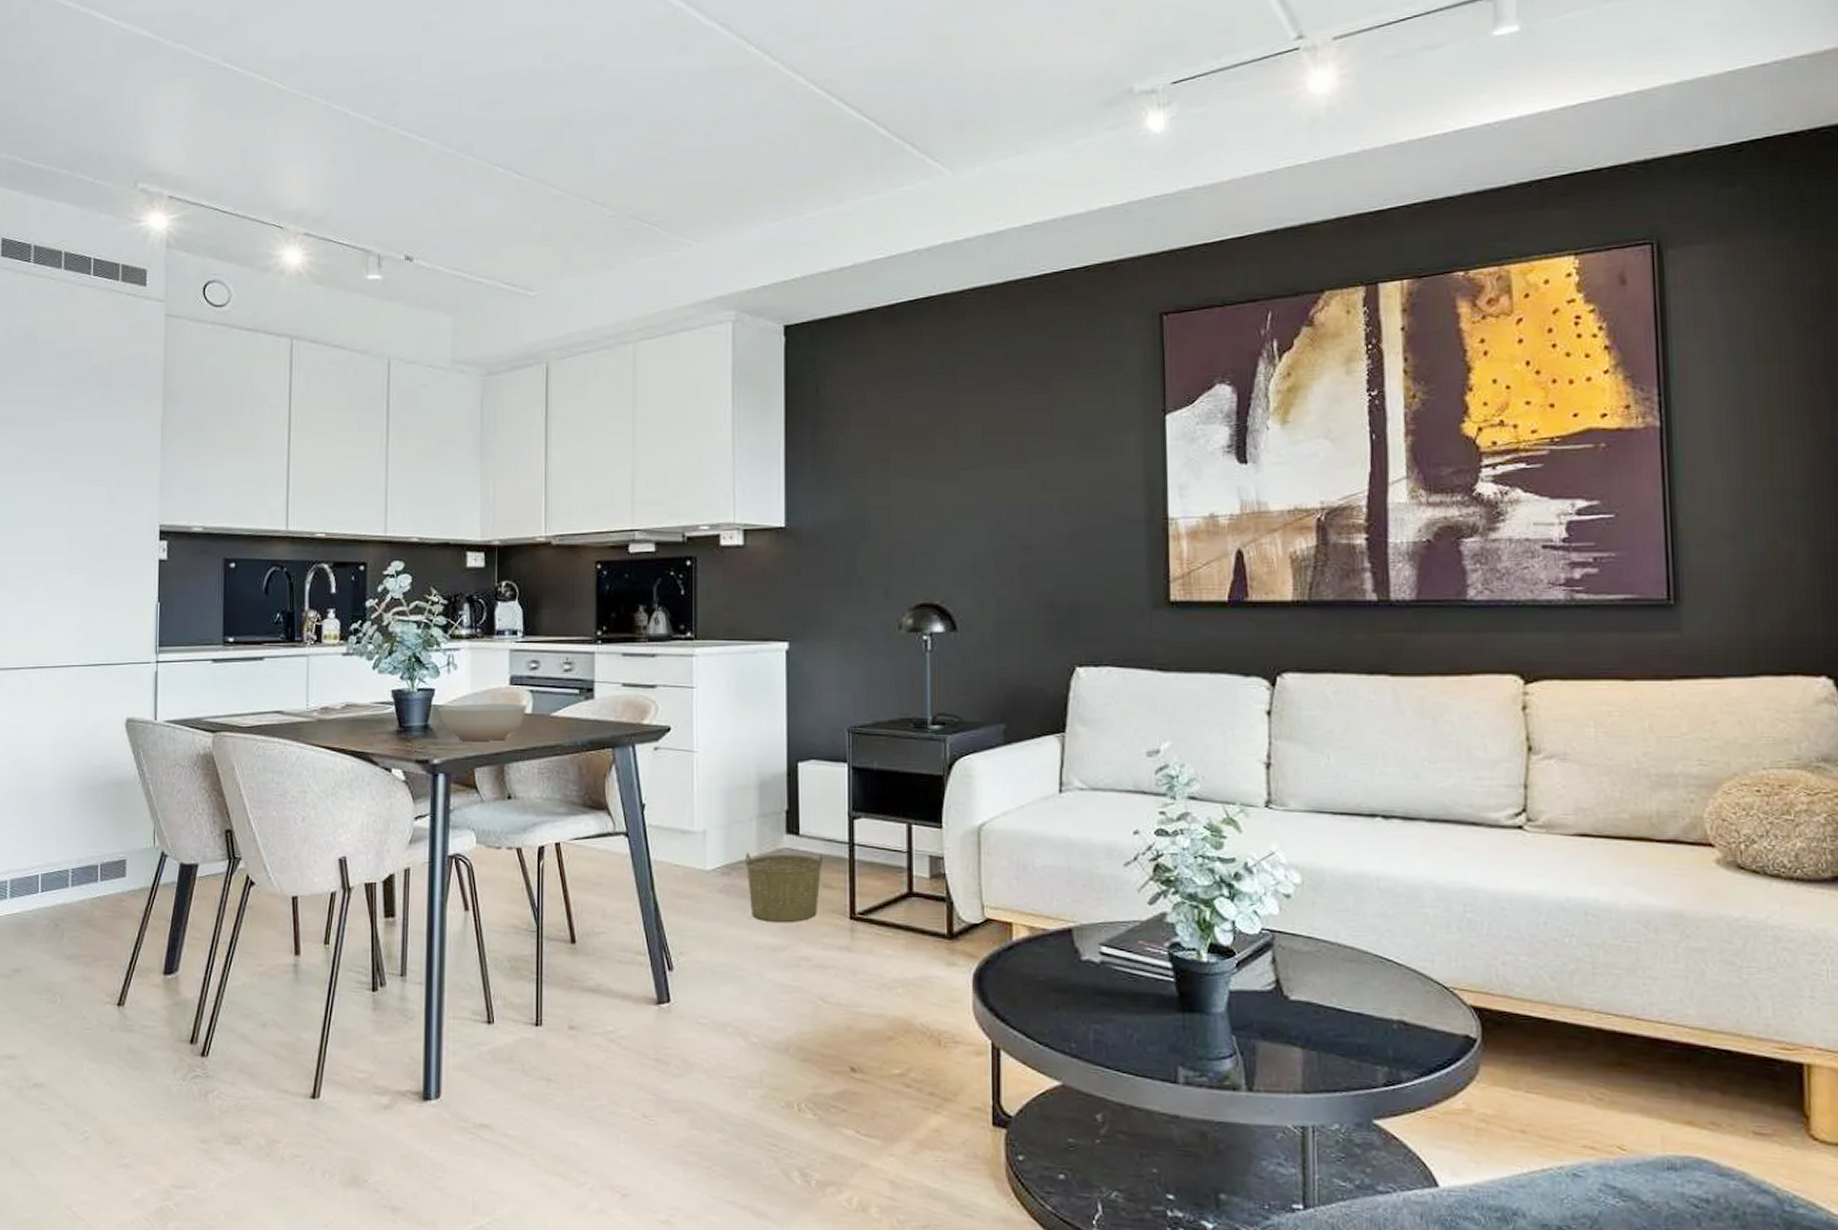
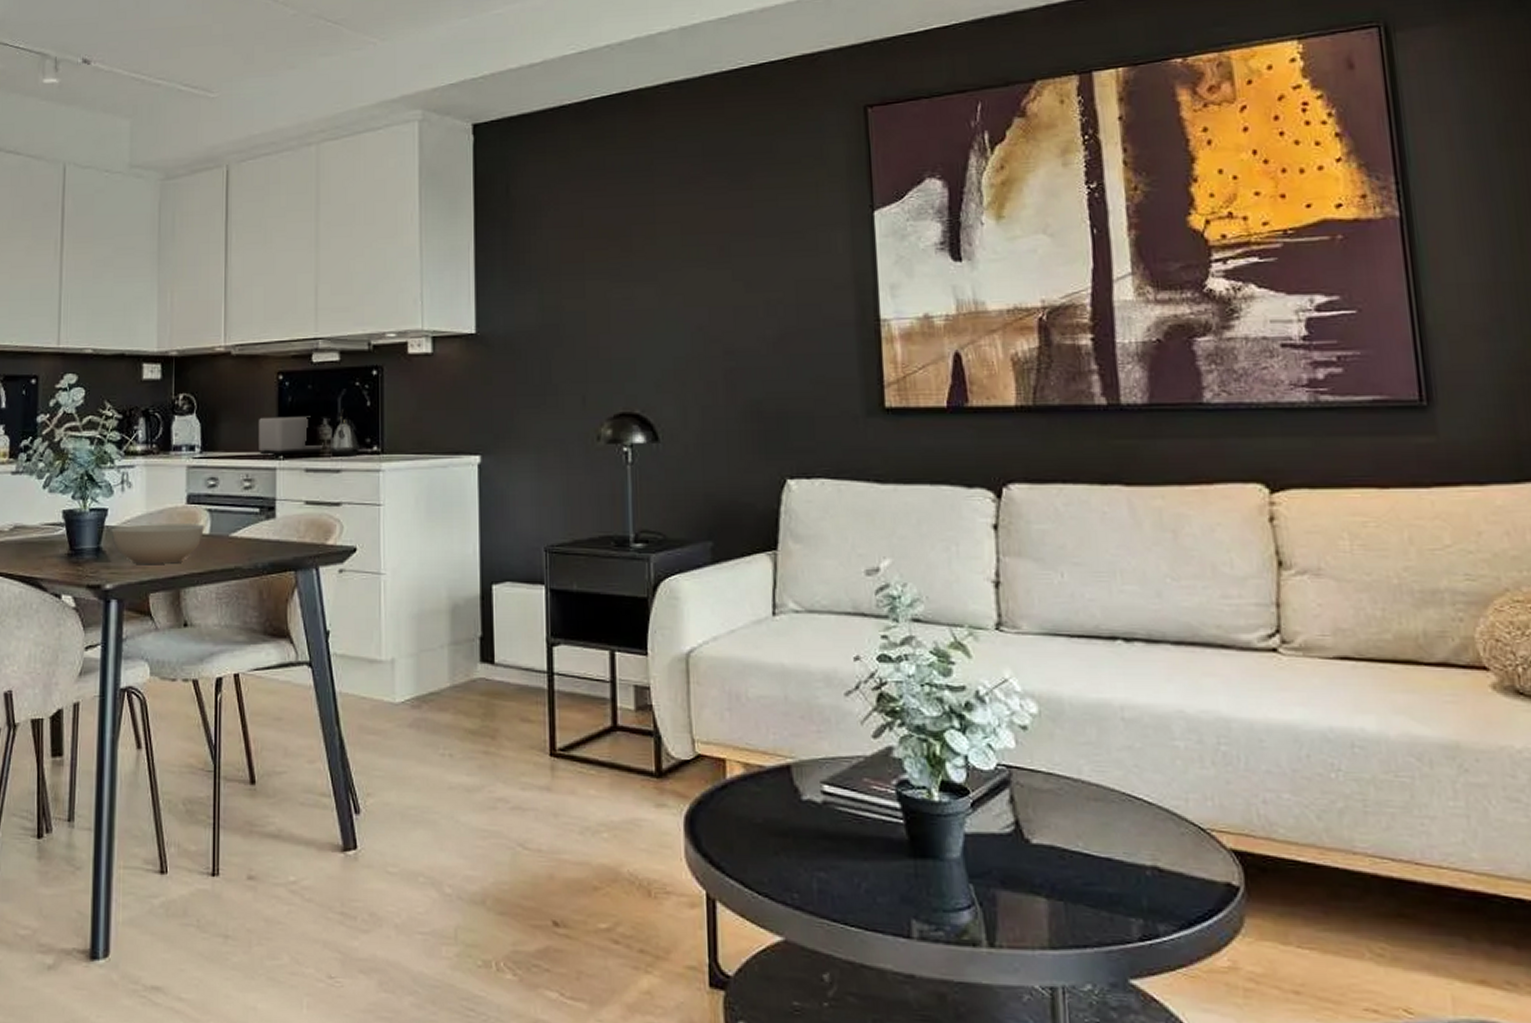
toaster: none [578,603,640,640] -> present [259,416,324,455]
basket: present [745,852,822,923] -> none [436,683,520,761]

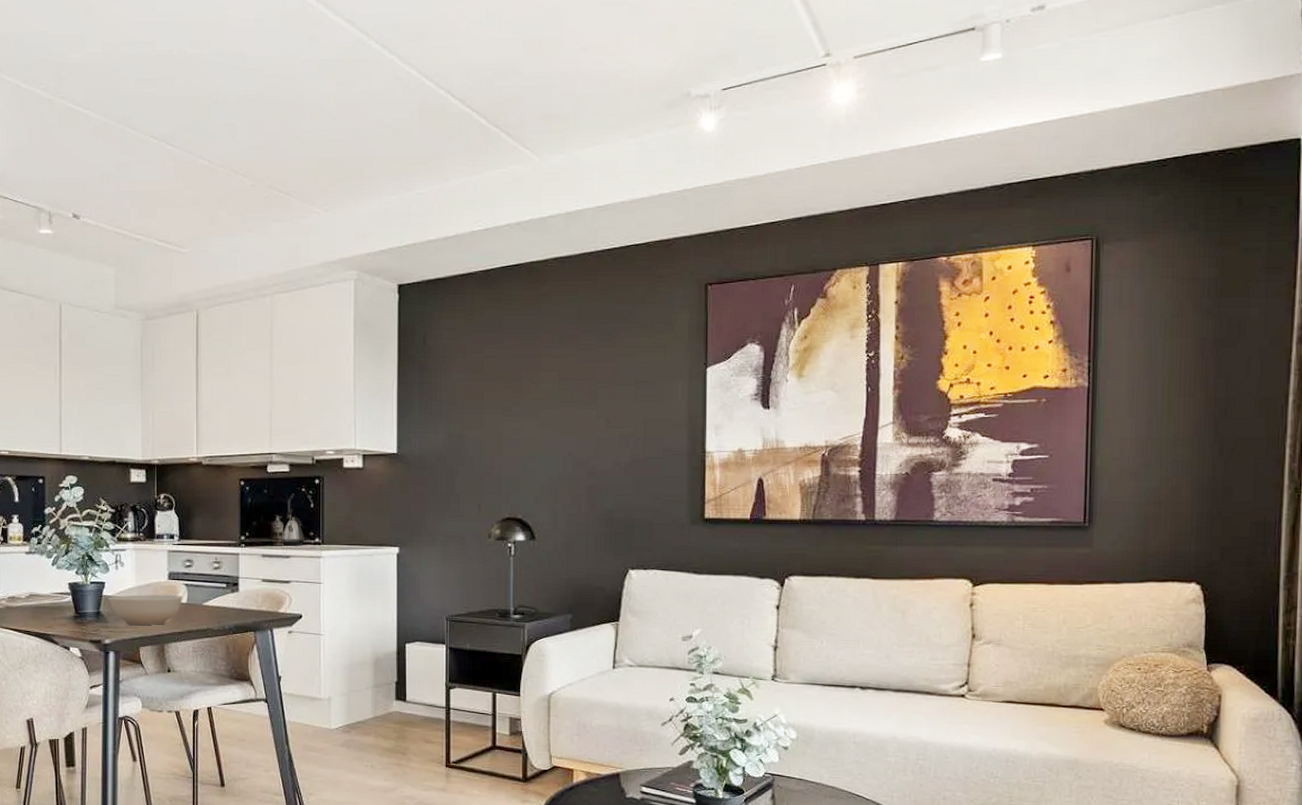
toaster: present [259,416,324,455] -> none [225,514,276,543]

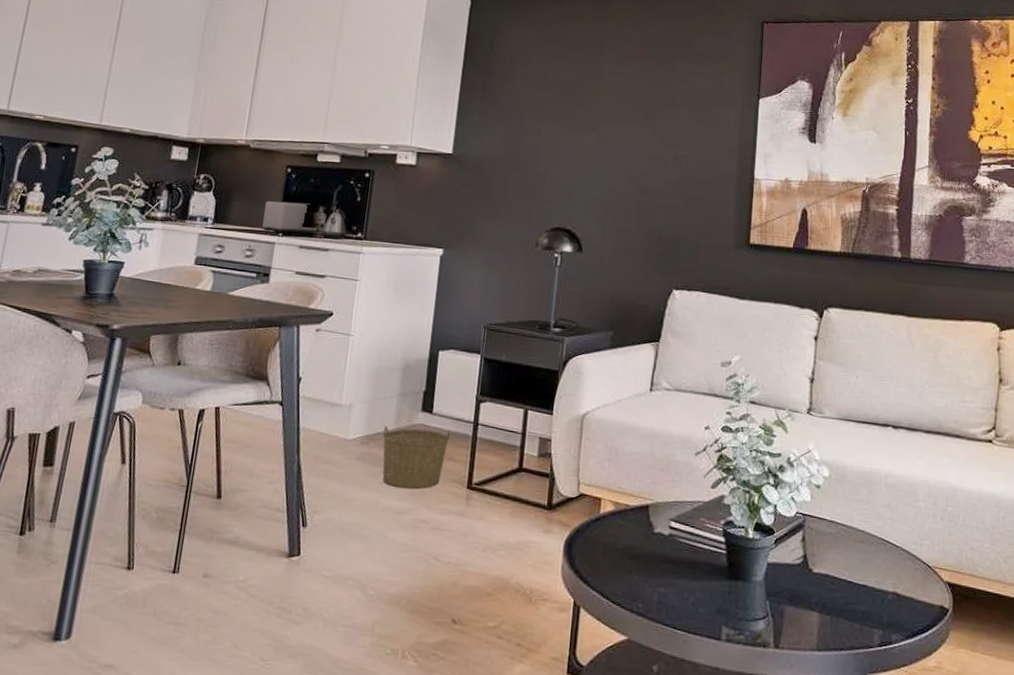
bowl: present [108,594,183,625] -> none [124,277,208,313]
toaster: none [225,514,276,543] -> present [262,201,318,234]
basket: none [362,715,424,770] -> present [382,425,450,489]

